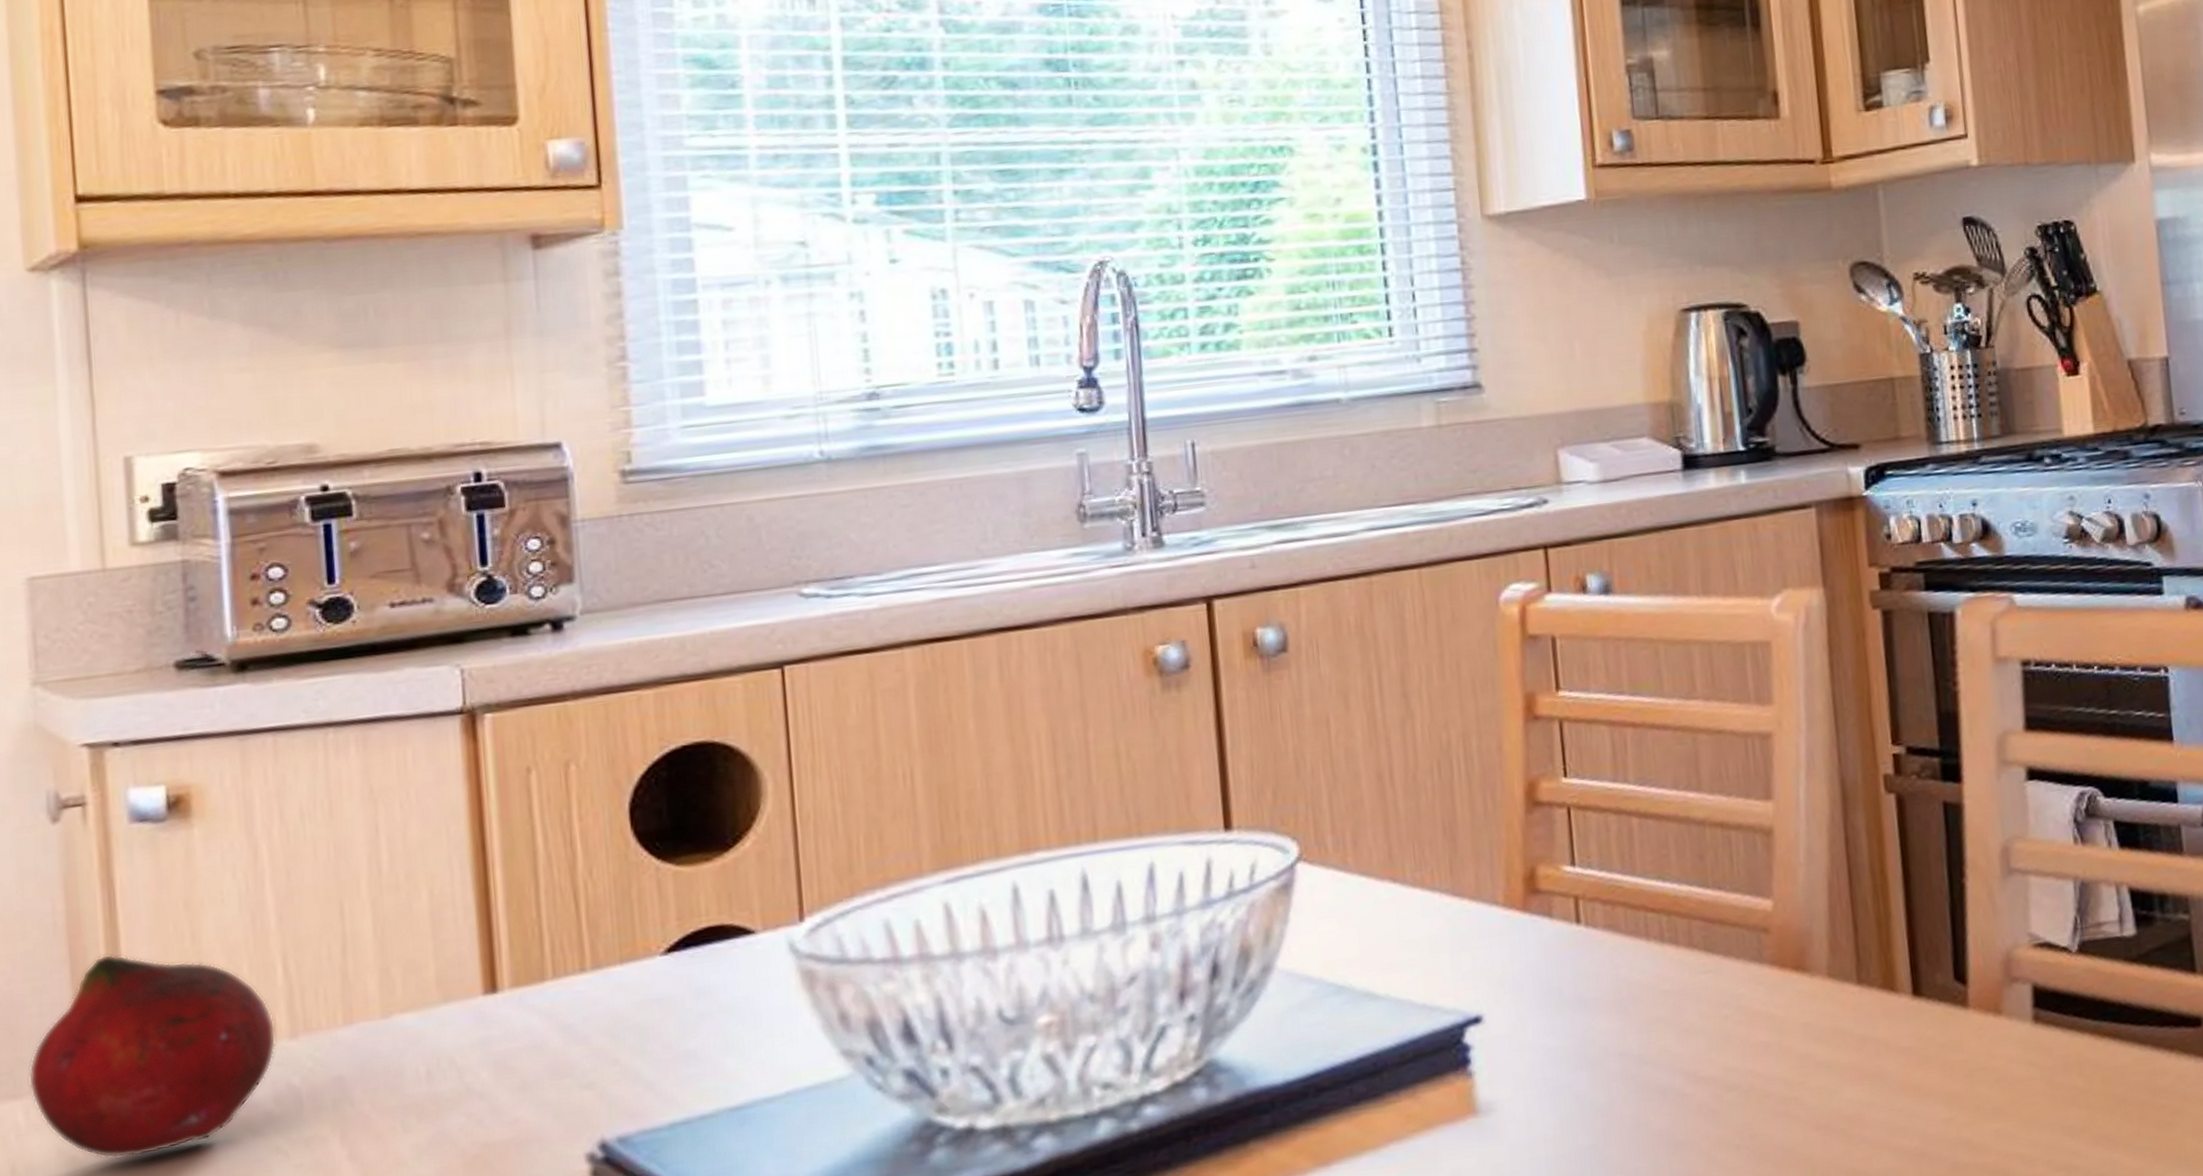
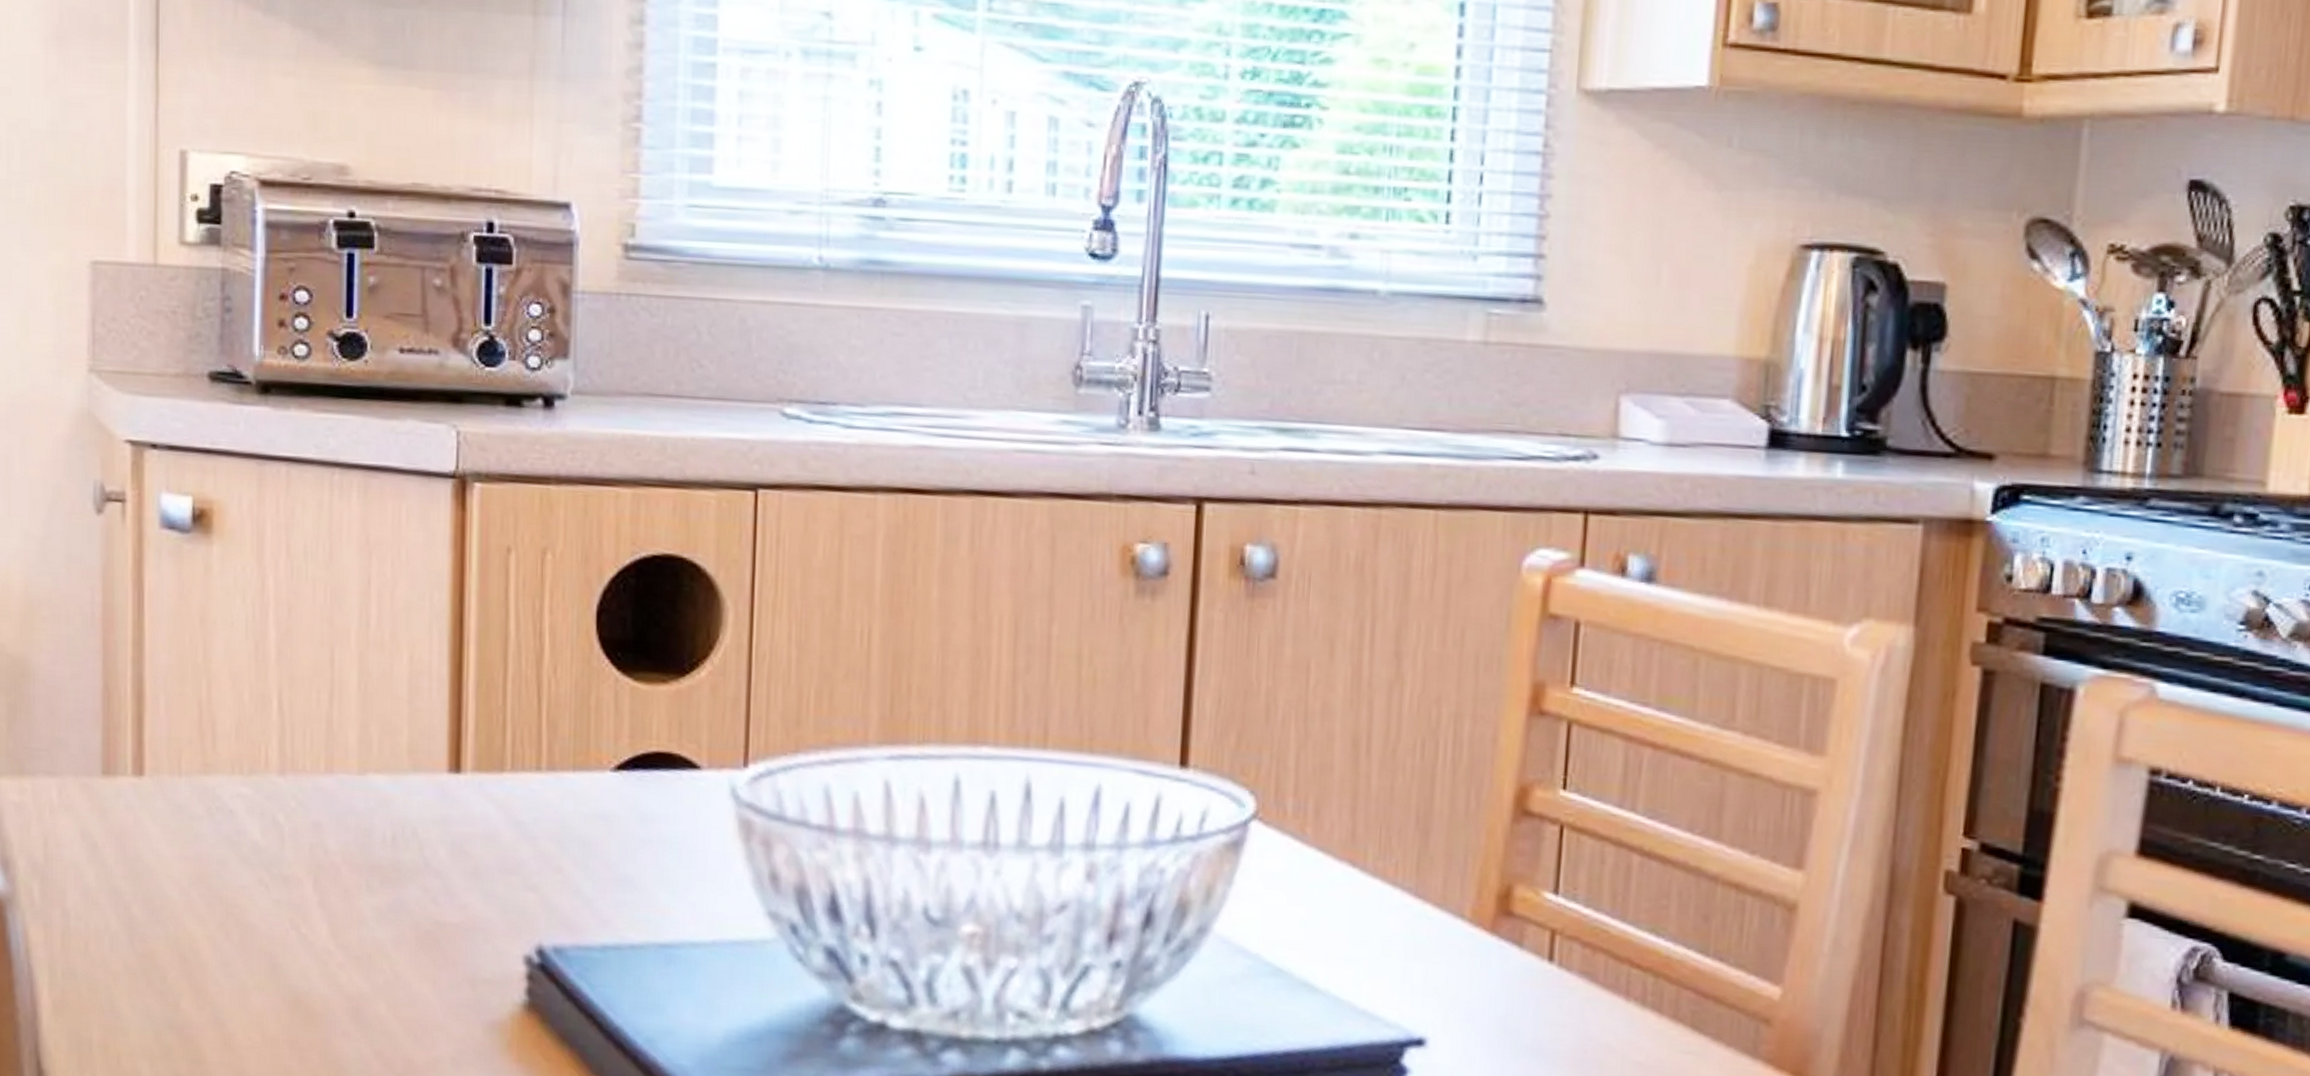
fruit: present [28,954,277,1158] -> none [62,654,267,858]

